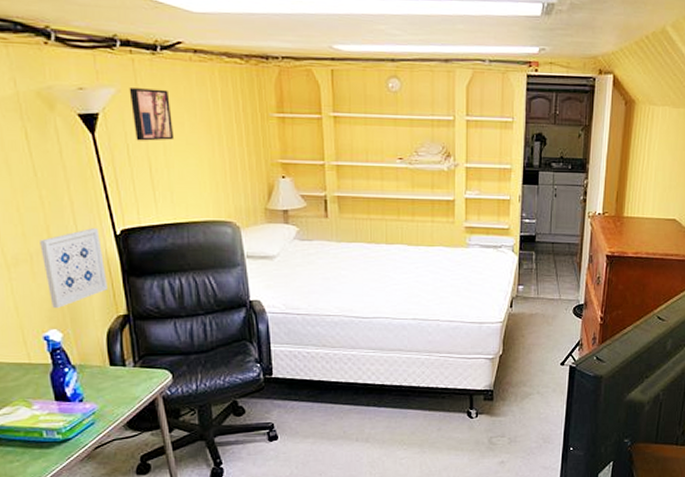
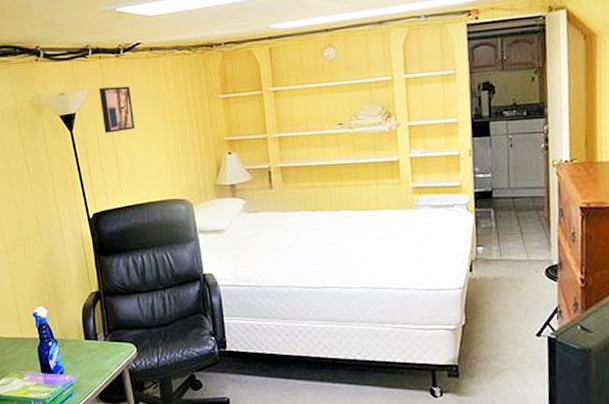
wall art: present [40,228,107,308] -> none [31,214,83,287]

